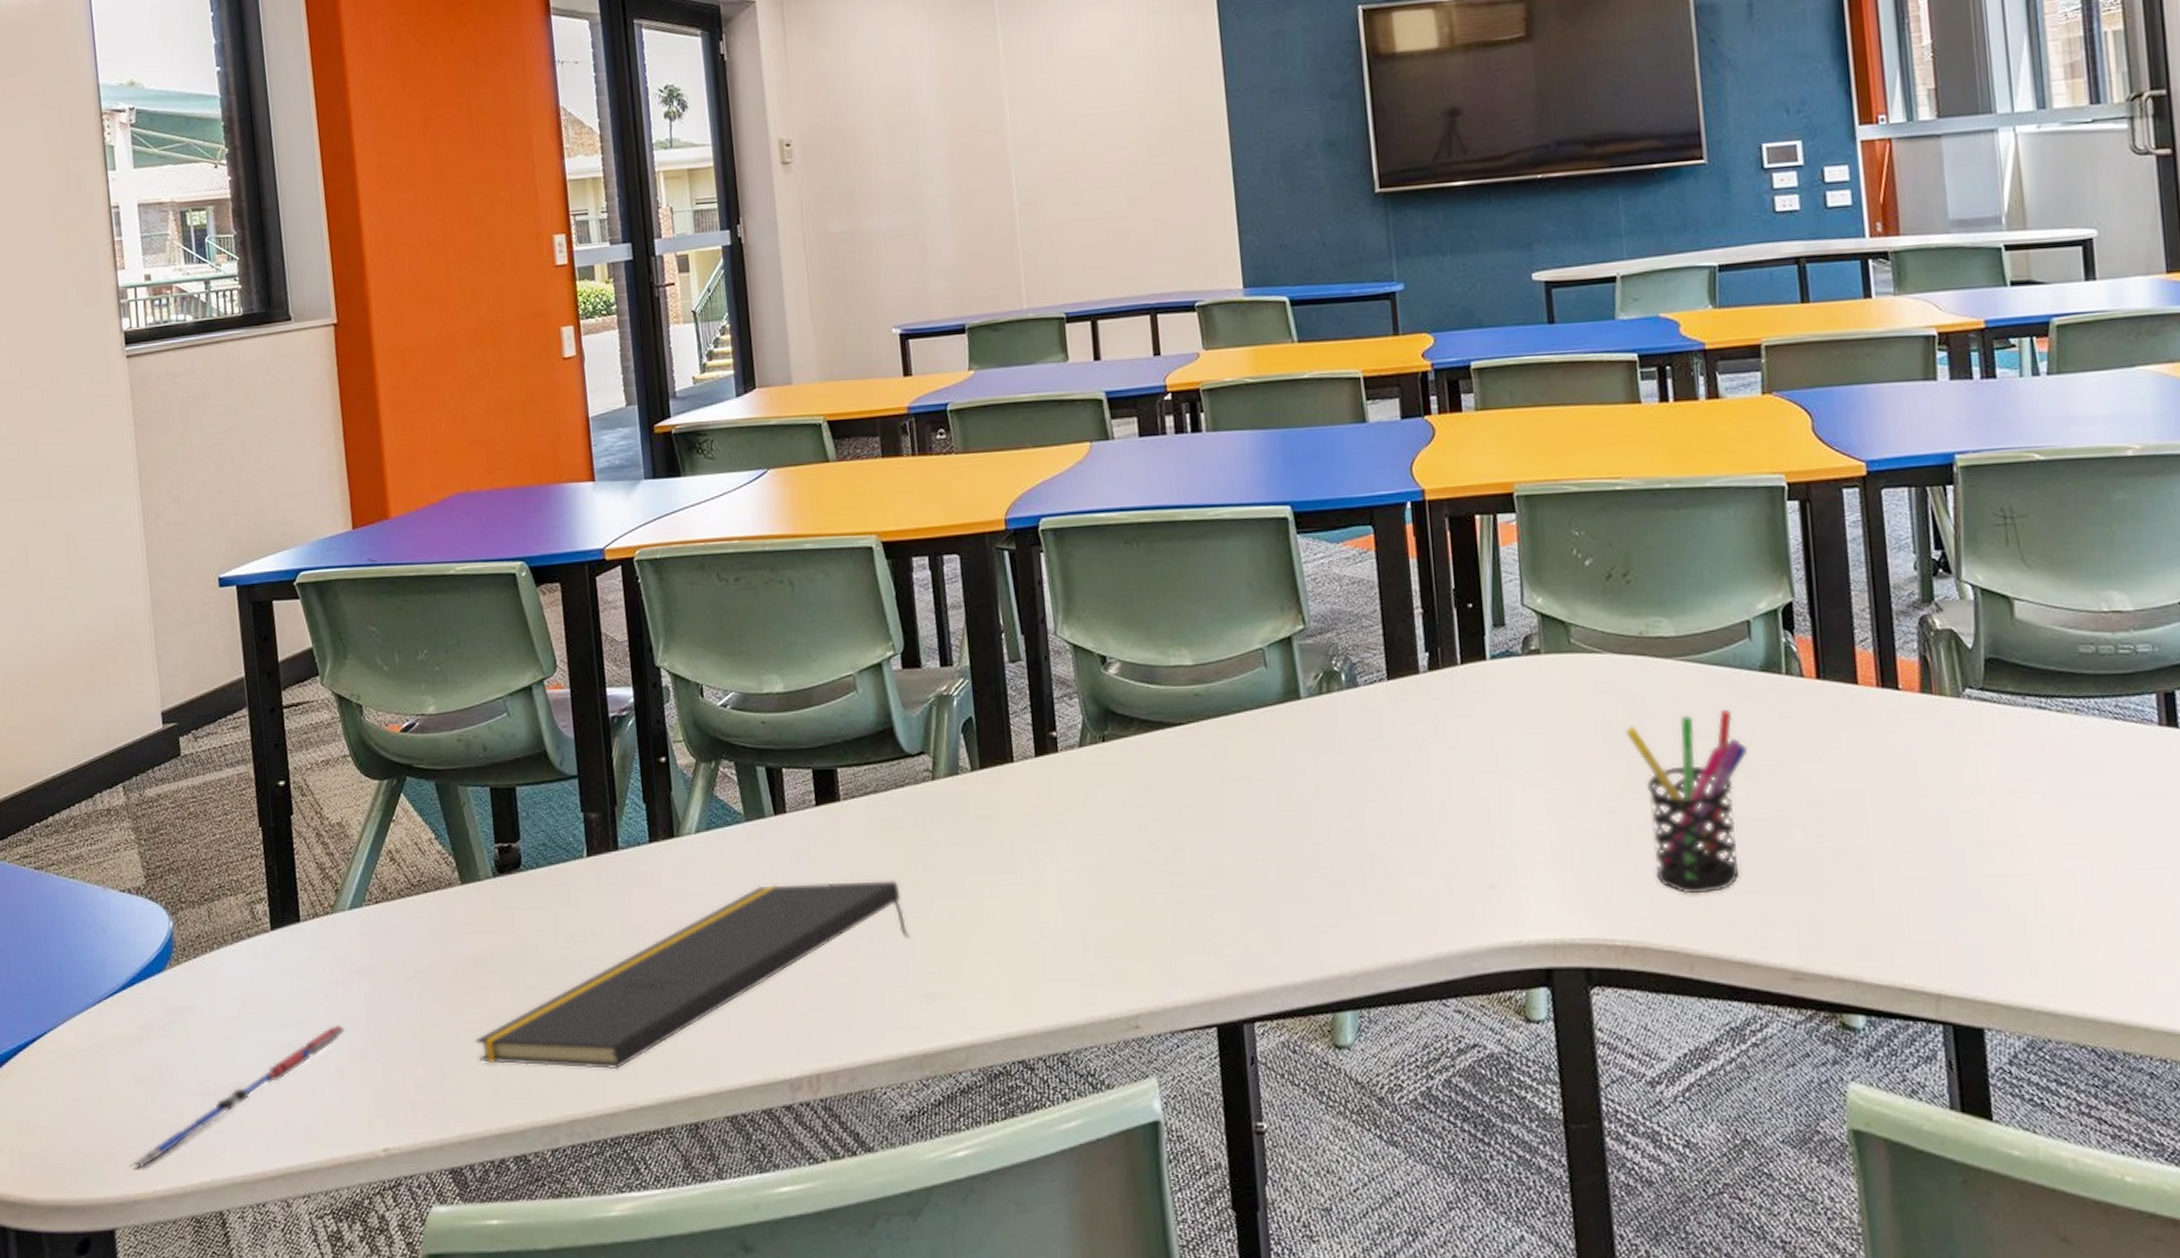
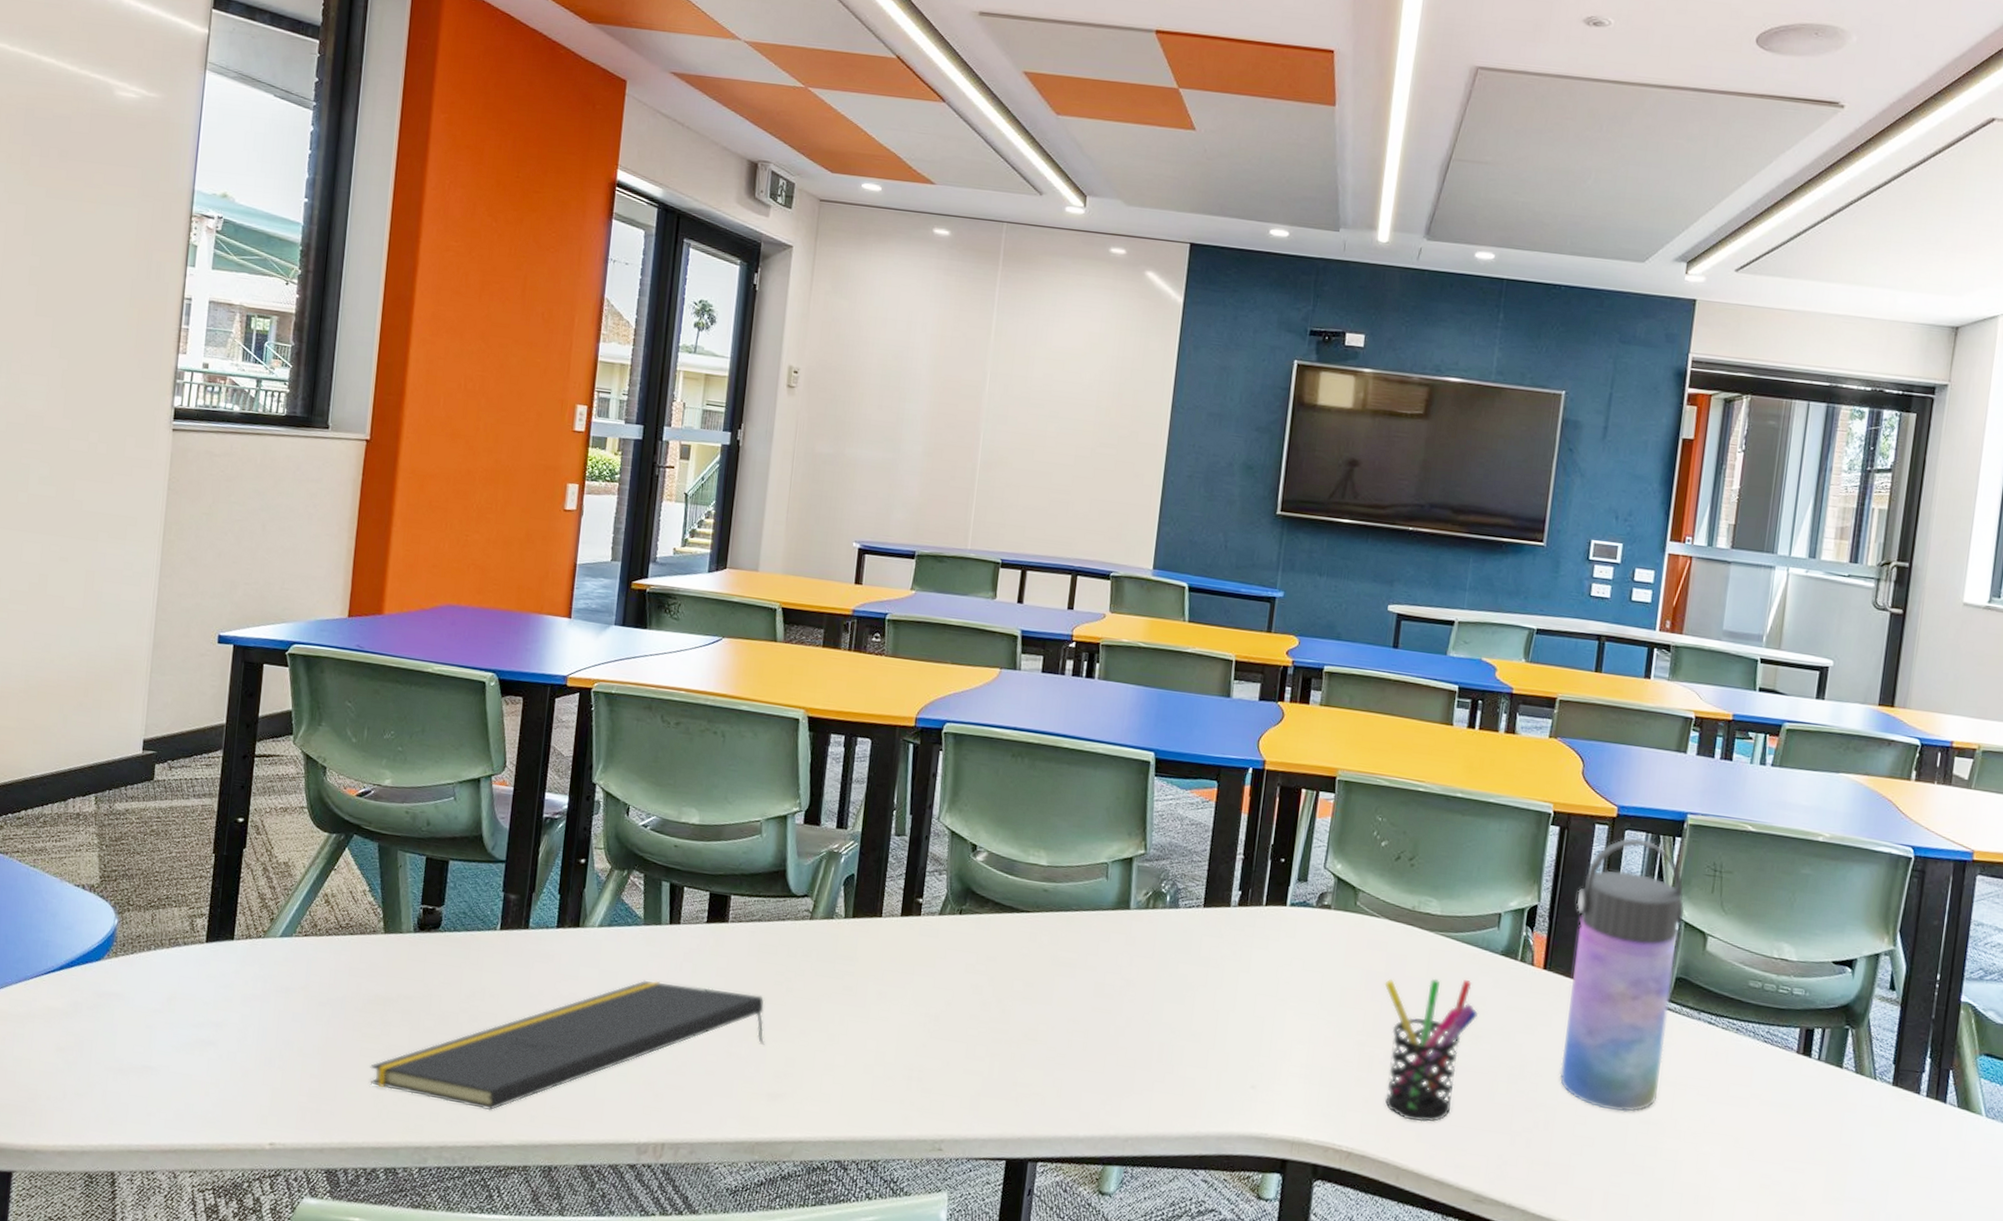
pen: present [131,1024,345,1169] -> none [38,1031,256,1125]
water bottle: none [1838,495,1993,839] -> present [1560,837,1685,1112]

